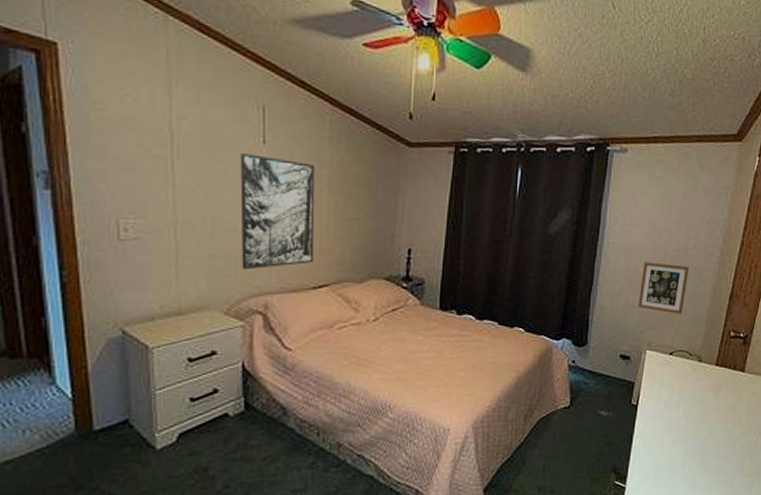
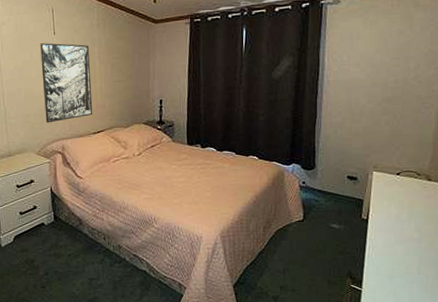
picture frame: present [638,262,690,314] -> none [361,95,411,139]

